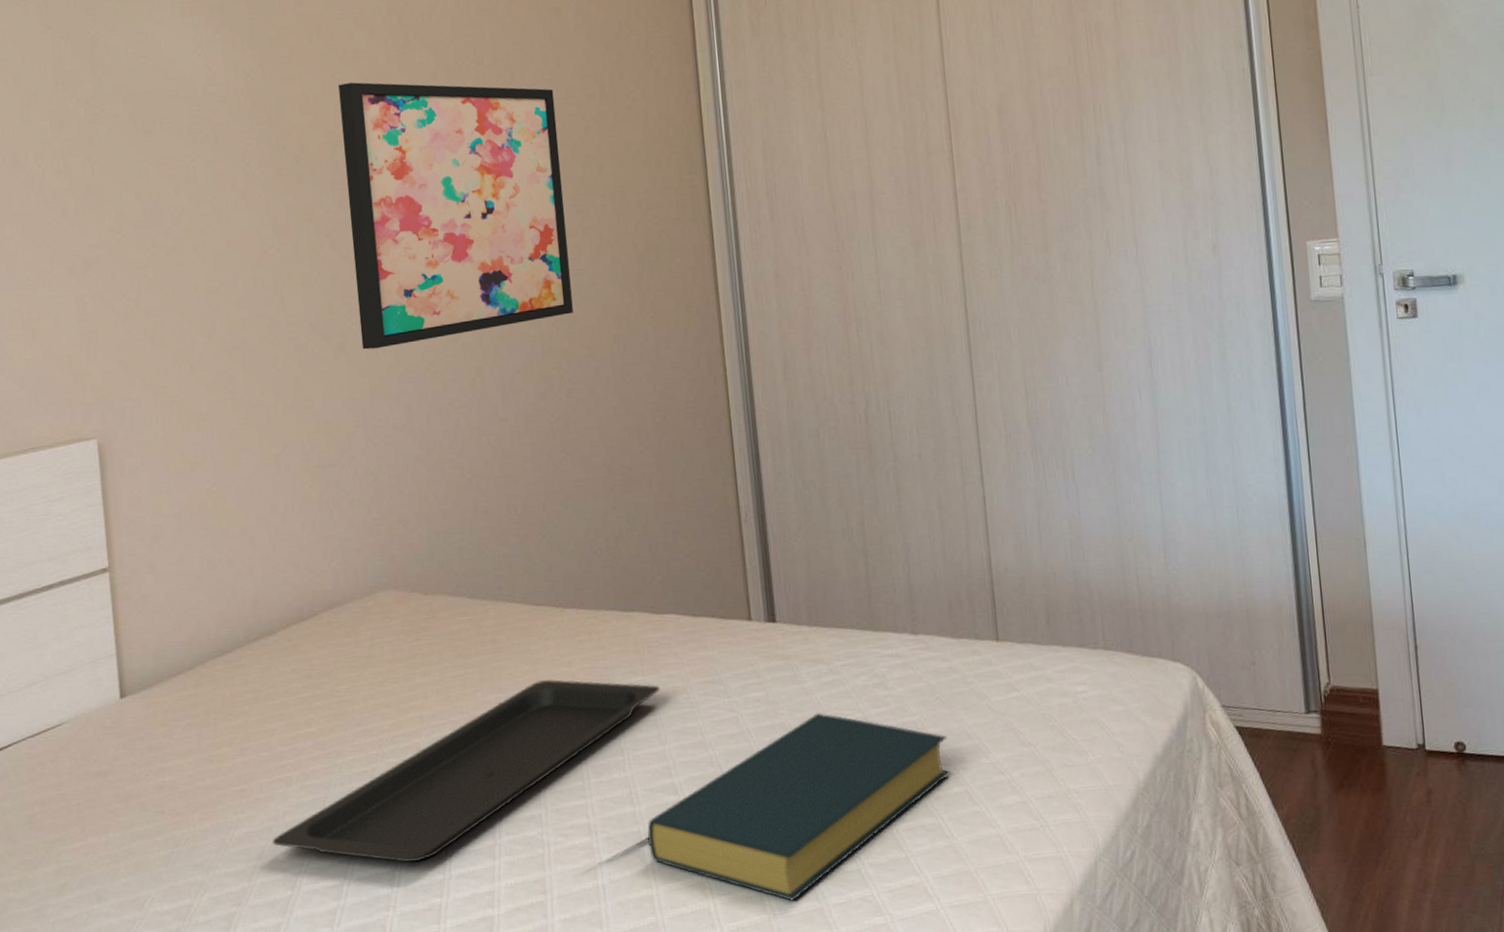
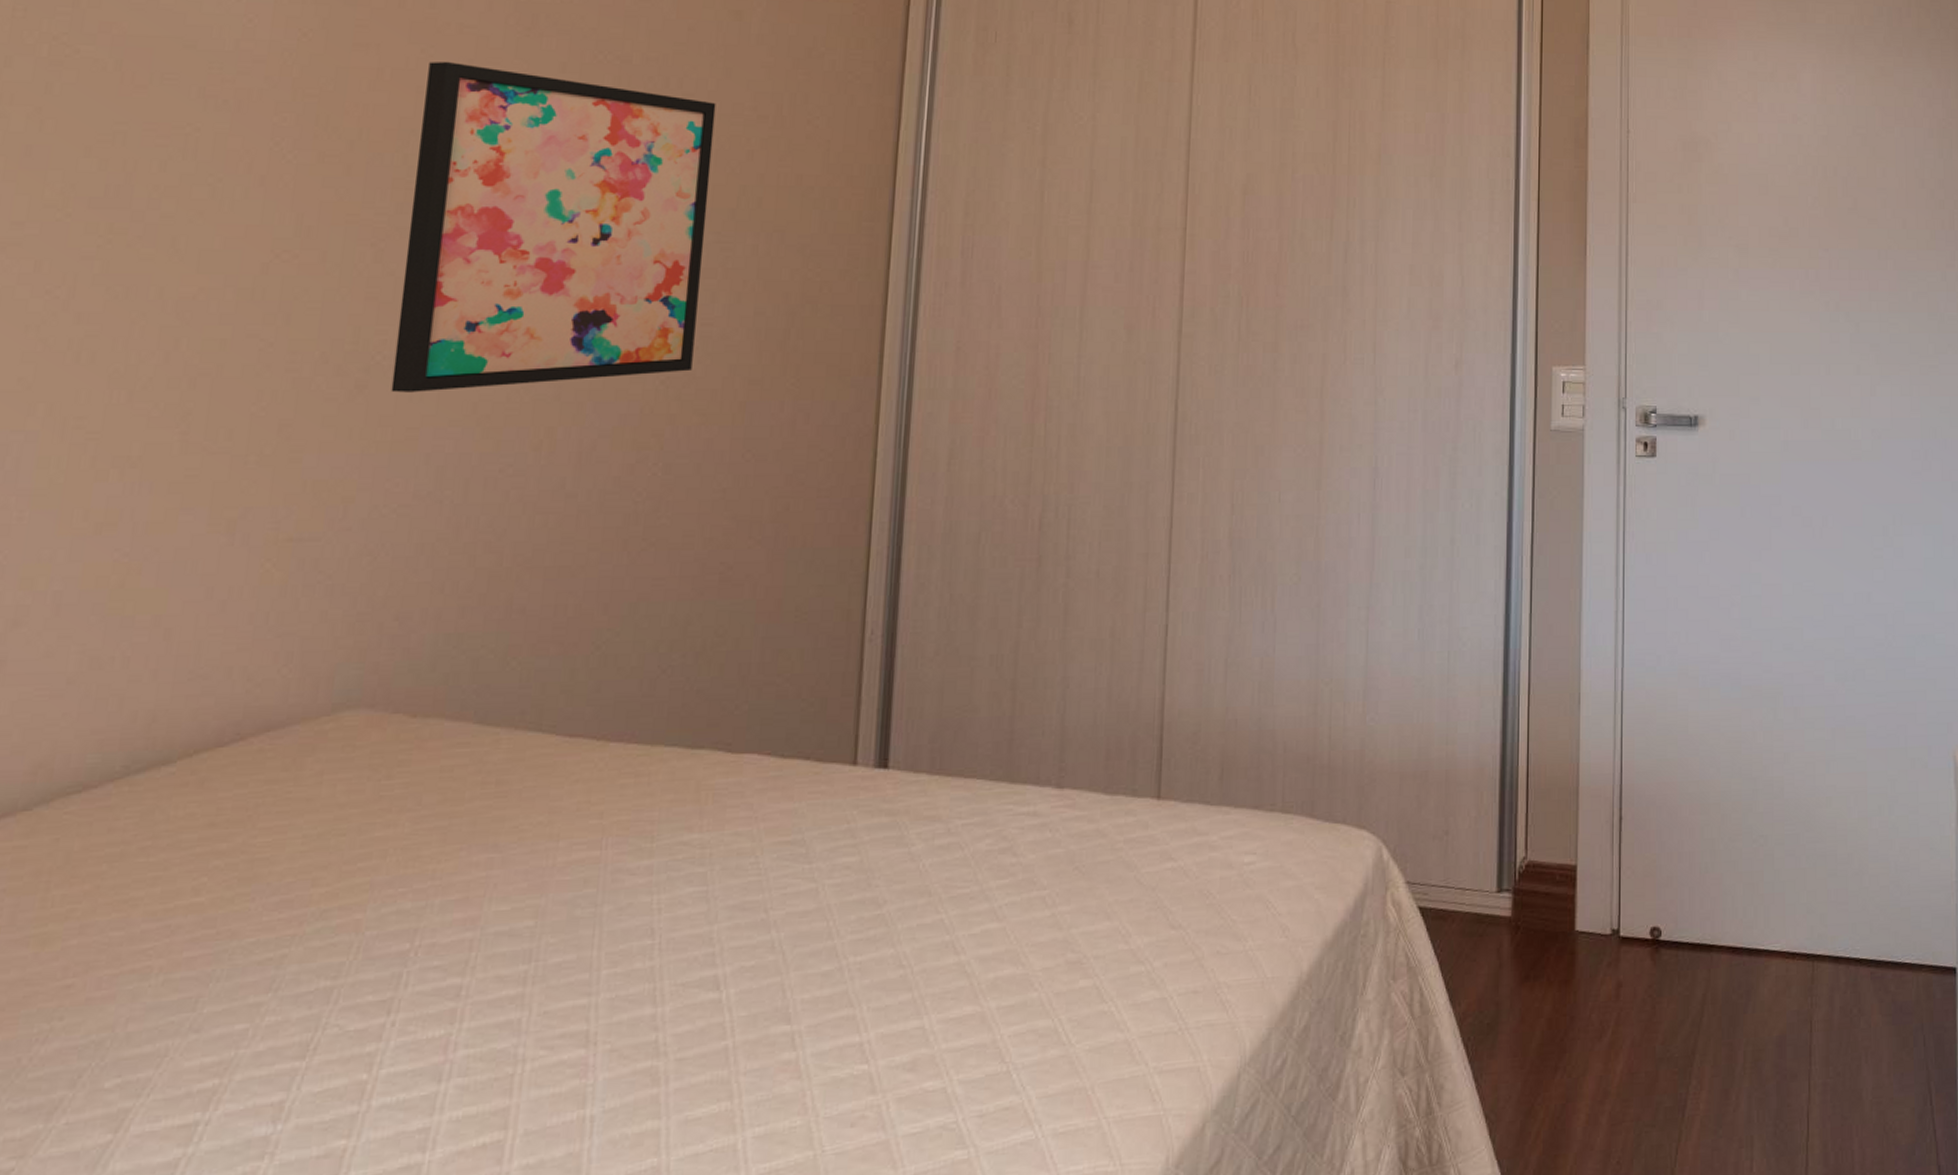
serving tray: present [272,679,660,863] -> none [98,834,720,1090]
hardback book: present [647,712,951,901] -> none [665,883,1081,1132]

